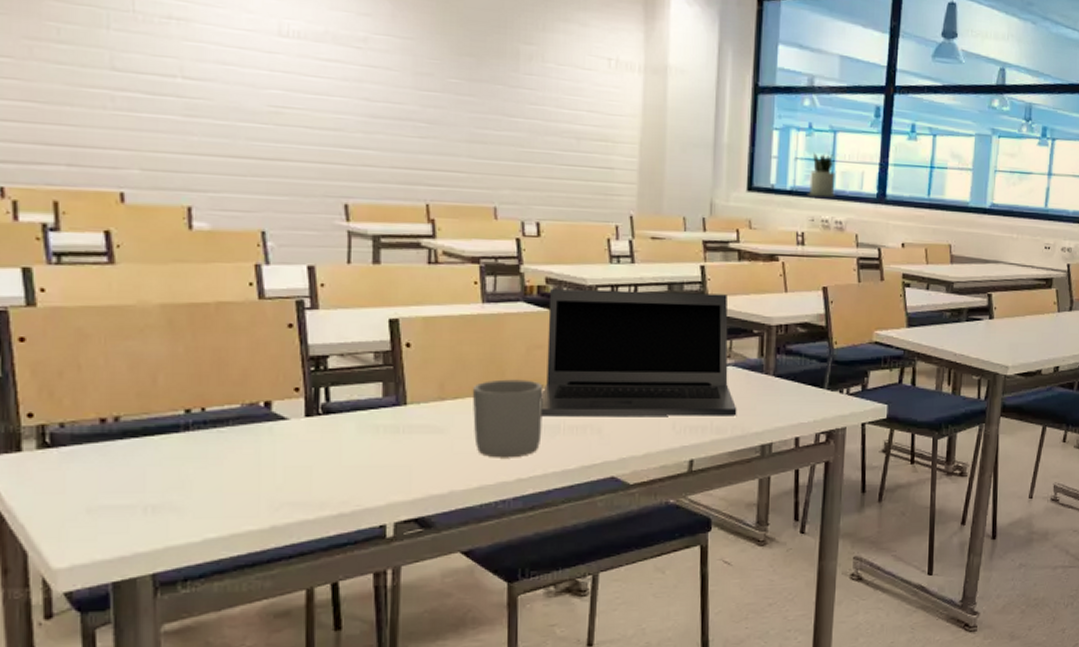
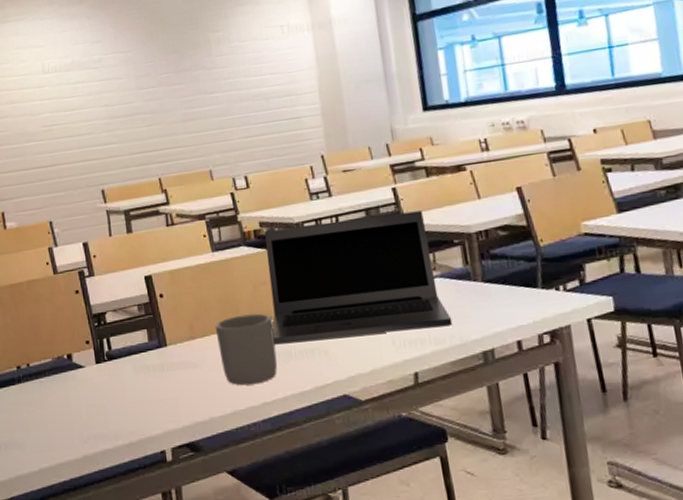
planter: present [806,152,836,198] -> none [481,59,513,104]

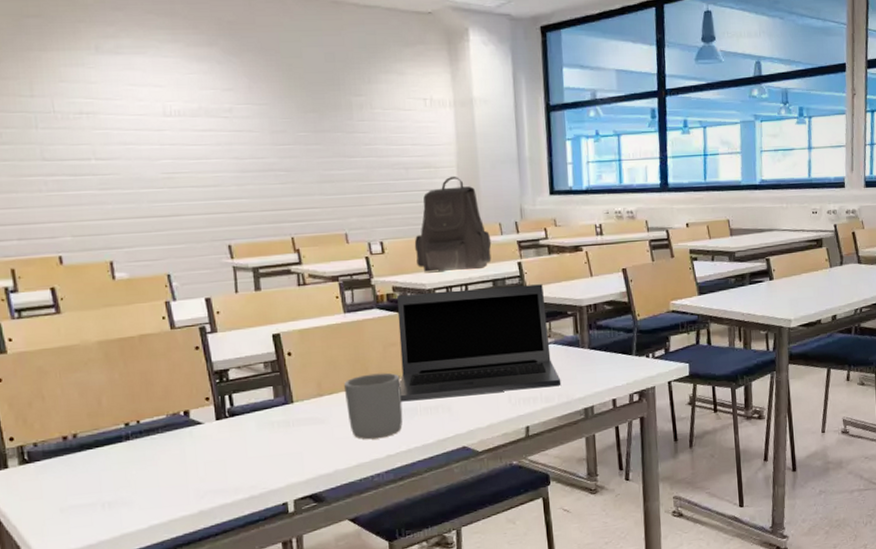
backpack: none [279,101,363,205] -> present [414,176,492,272]

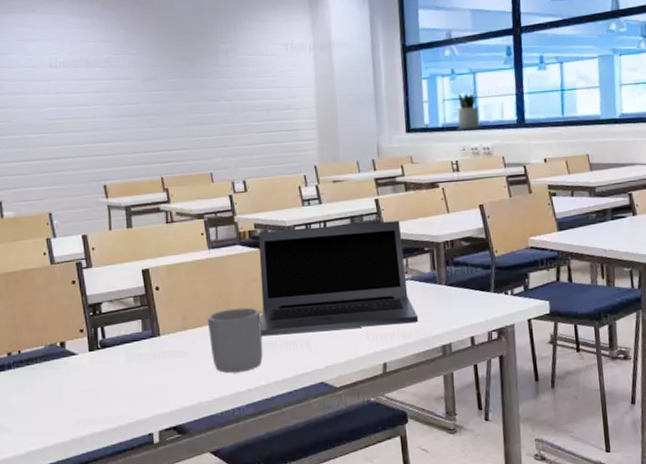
backpack: present [414,176,492,272] -> none [275,116,350,209]
planter: none [600,154,625,193] -> present [456,92,482,130]

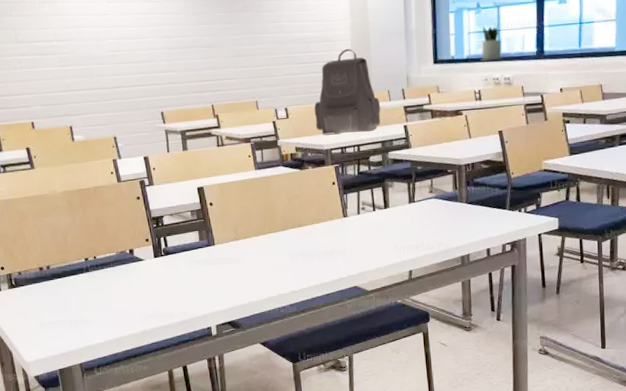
mug: present [207,307,263,373] -> none [255,221,305,278]
laptop: present [259,221,419,337] -> none [300,145,441,247]
backpack: none [275,116,350,209] -> present [314,48,381,134]

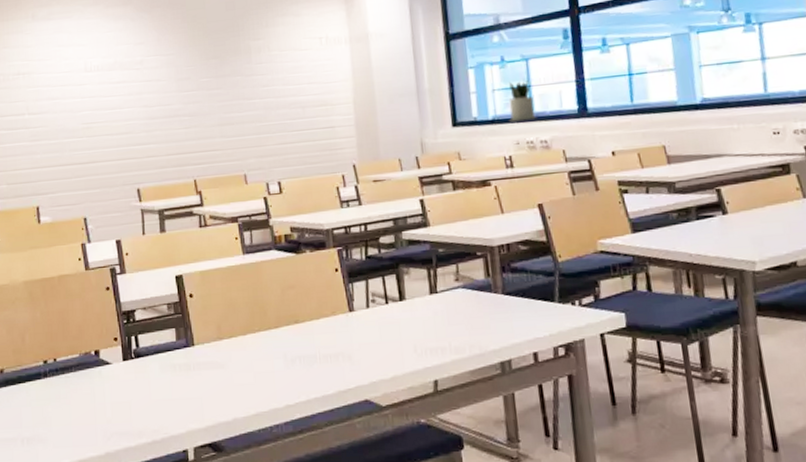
backpack: present [314,48,381,134] -> none [311,112,392,212]

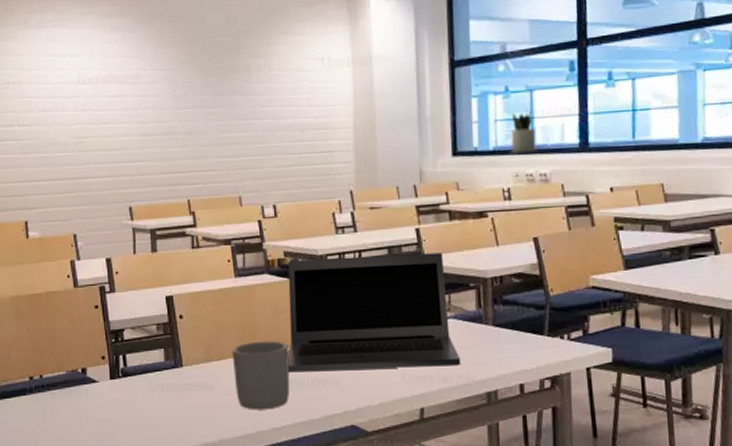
mug: none [242,316,302,387] -> present [231,341,290,410]
laptop: none [295,222,473,348] -> present [287,253,461,373]

